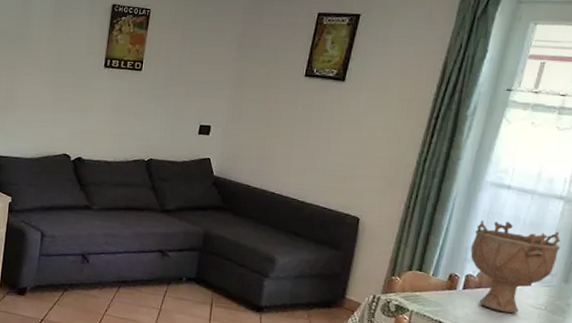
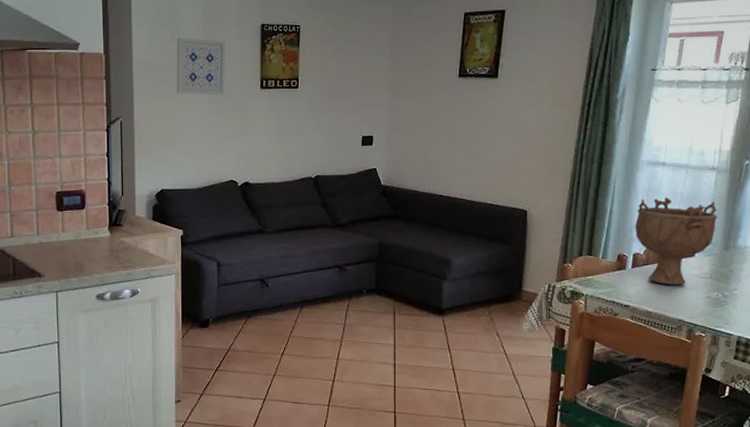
wall art: none [21,9,76,70] -> present [176,37,226,96]

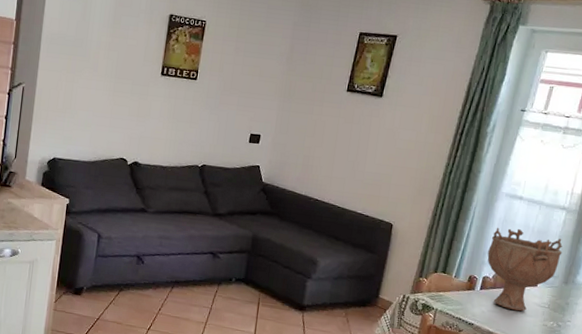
wall art: present [176,37,226,96] -> none [80,15,134,77]

